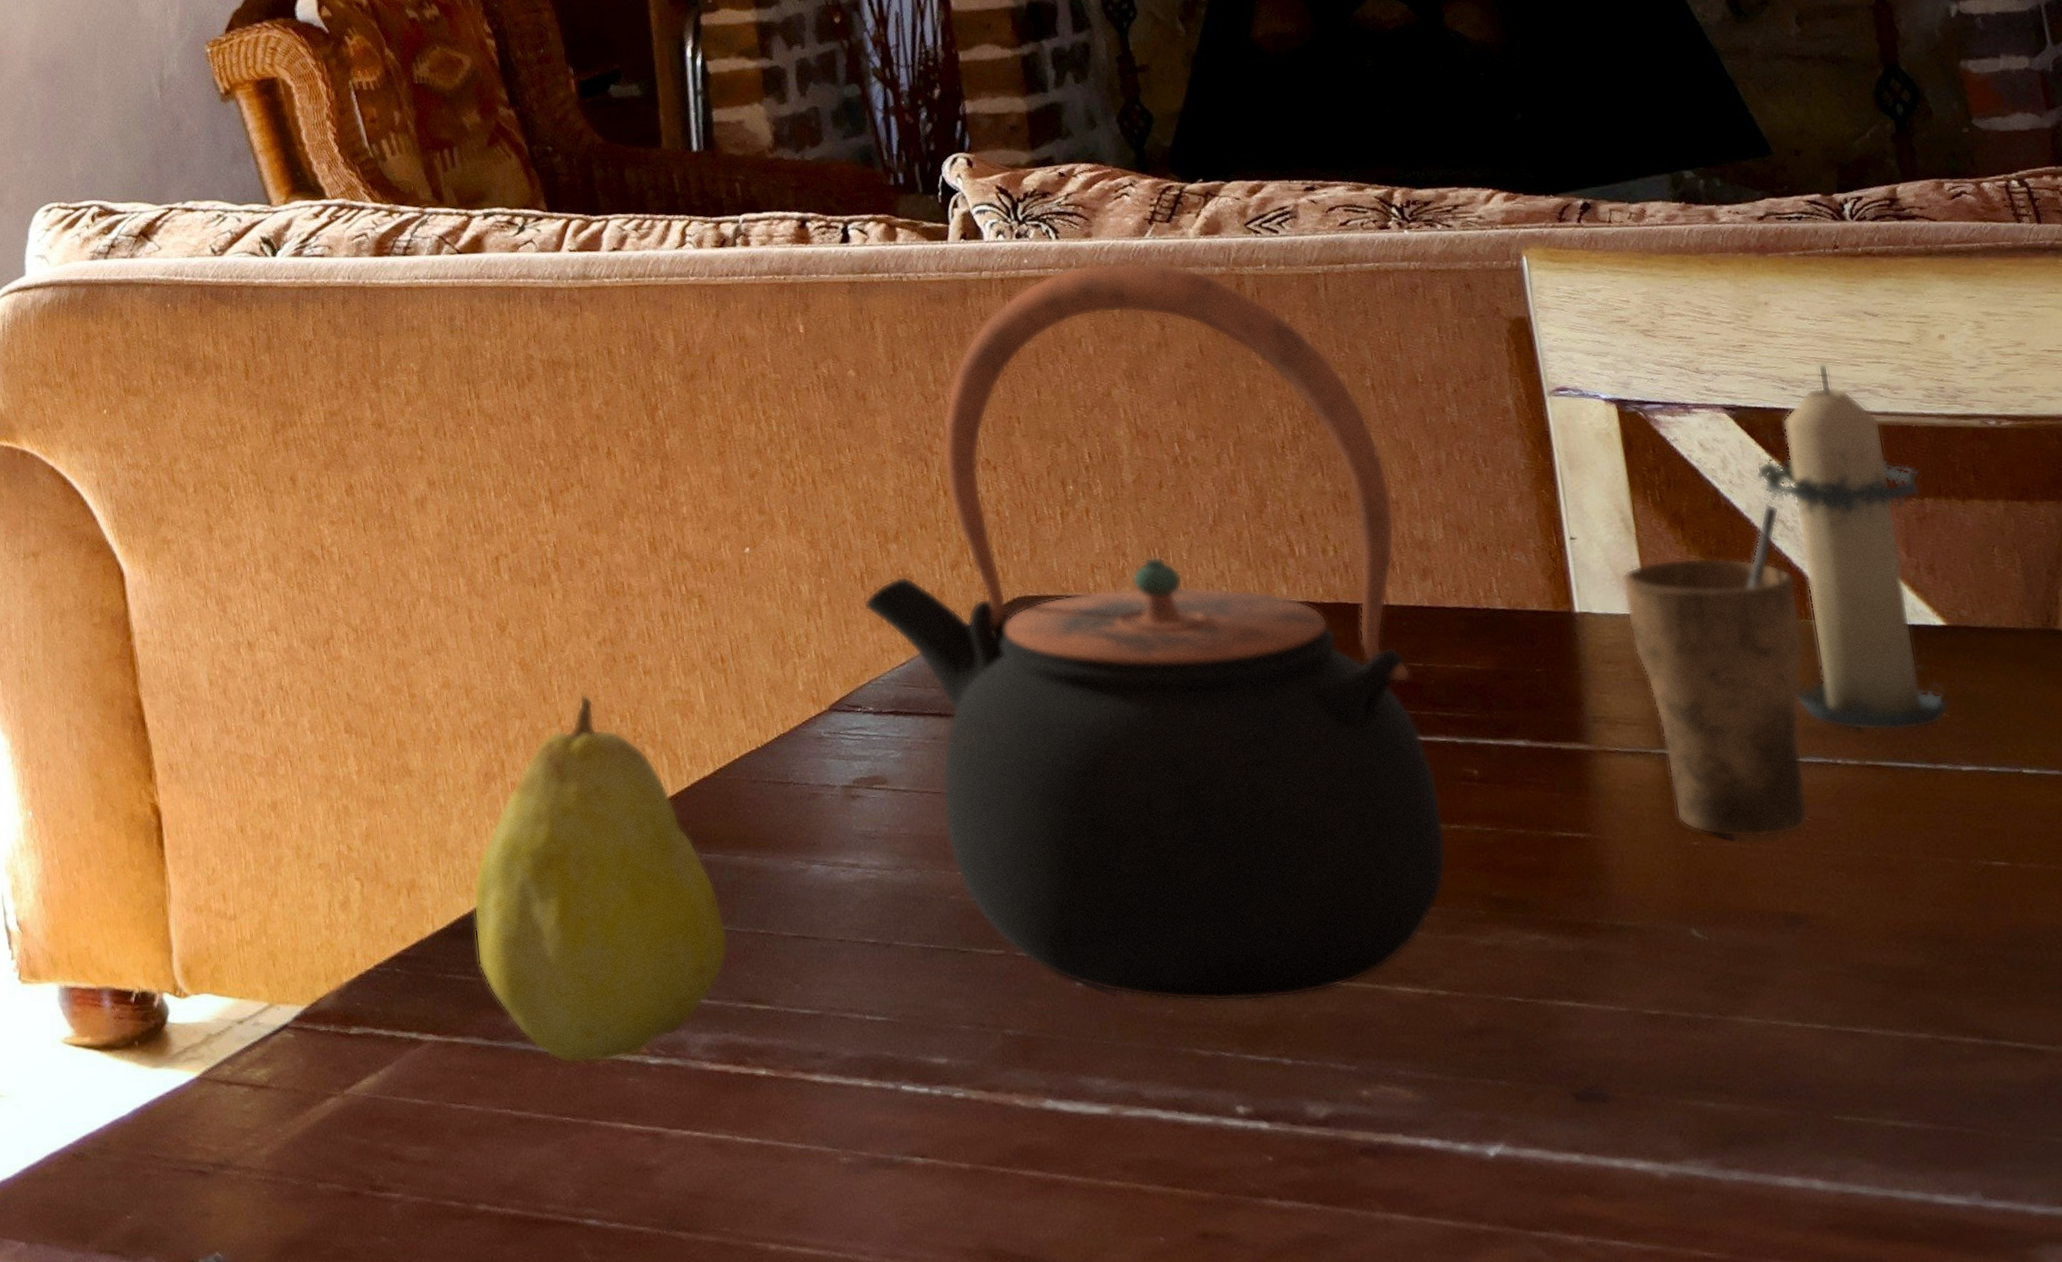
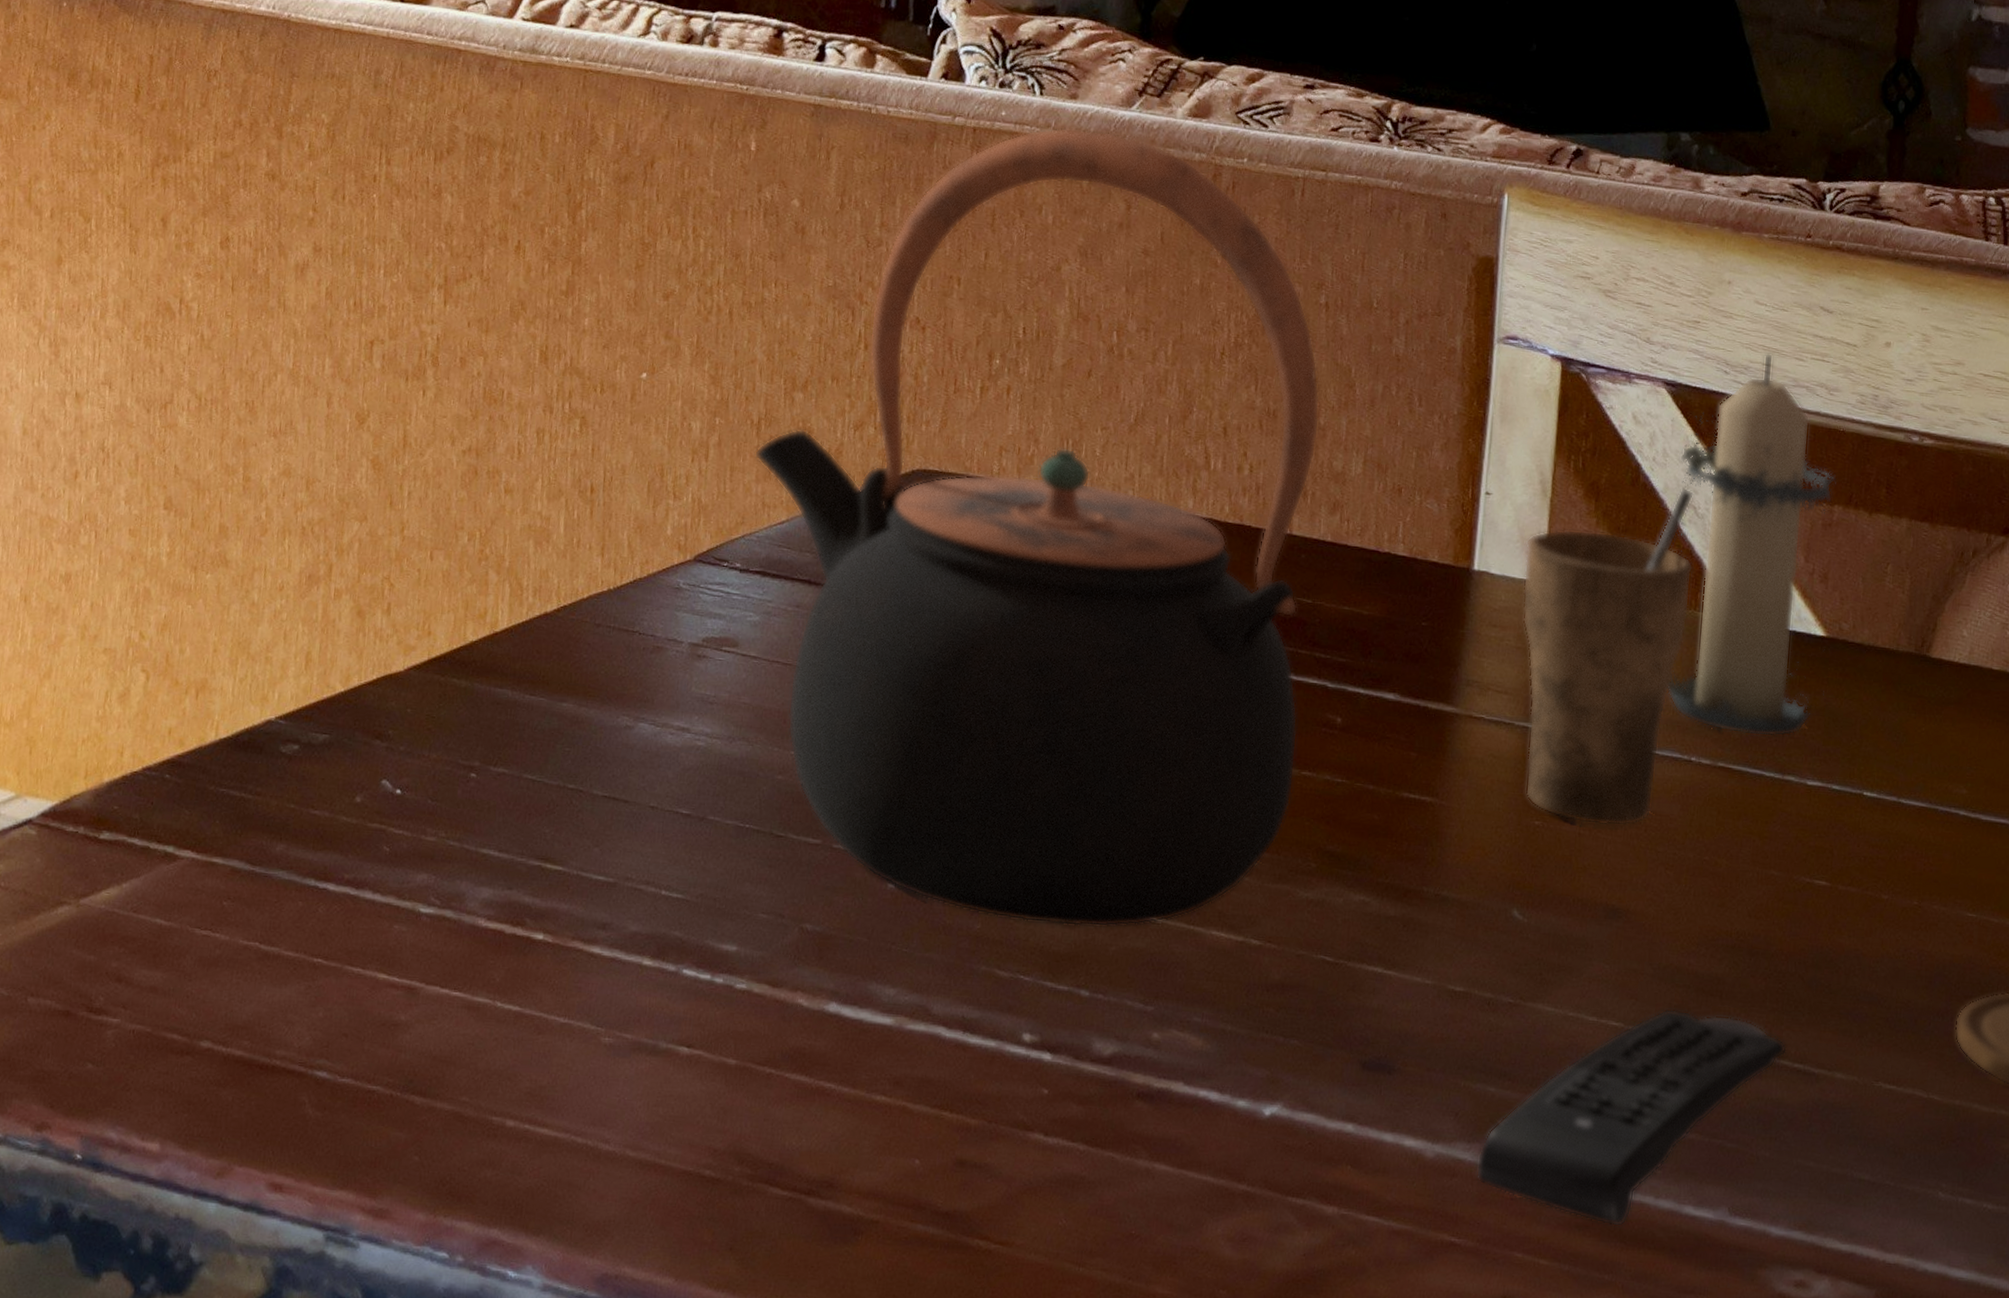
fruit: present [473,694,728,1064] -> none [257,504,534,906]
remote control: none [1711,1004,2004,1224] -> present [1476,1008,1787,1227]

